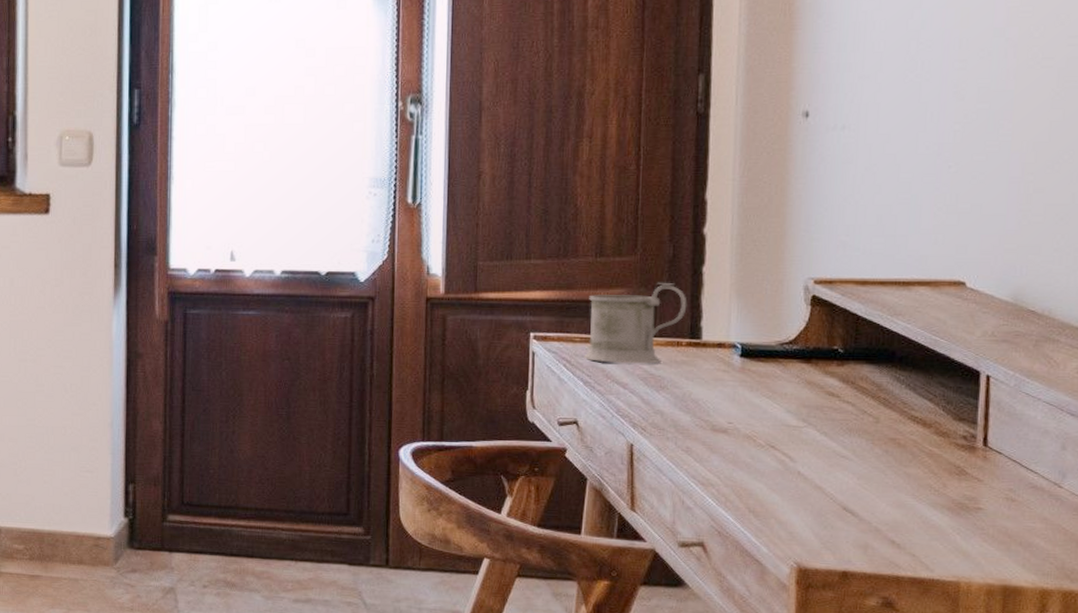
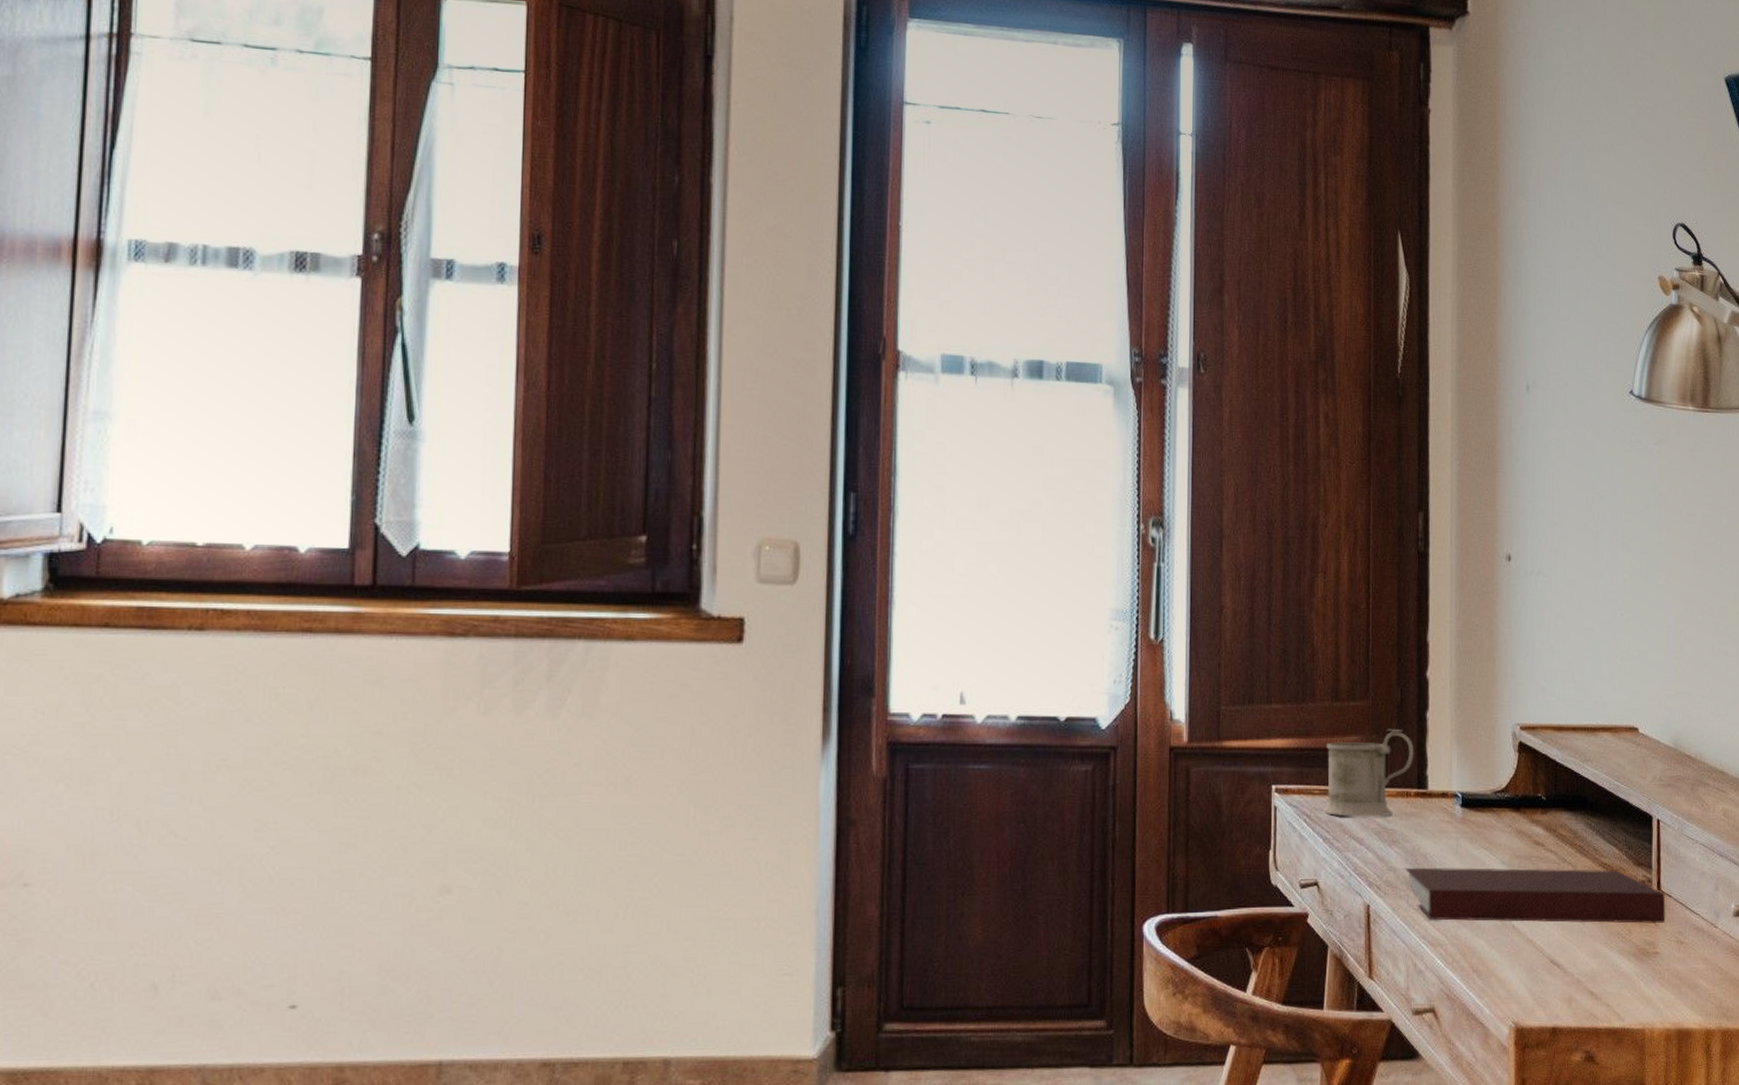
notebook: none [674,411,994,480] -> present [1405,867,1666,924]

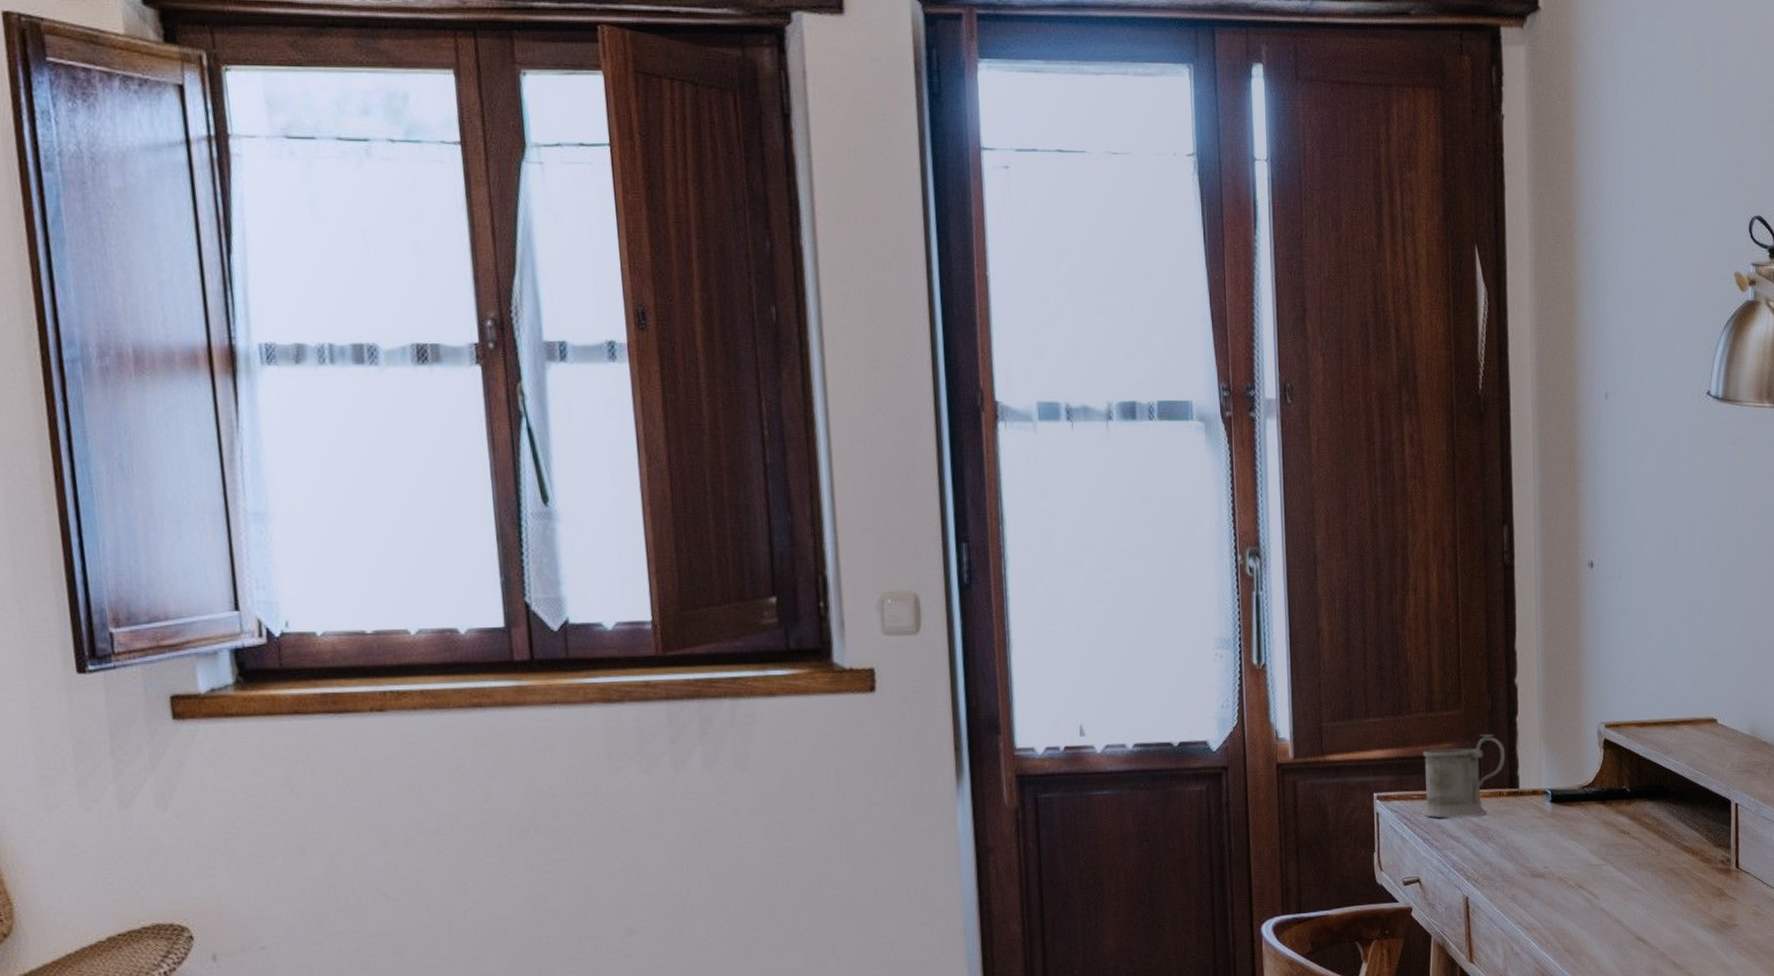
notebook: present [1405,867,1666,924] -> none [1500,852,1744,907]

